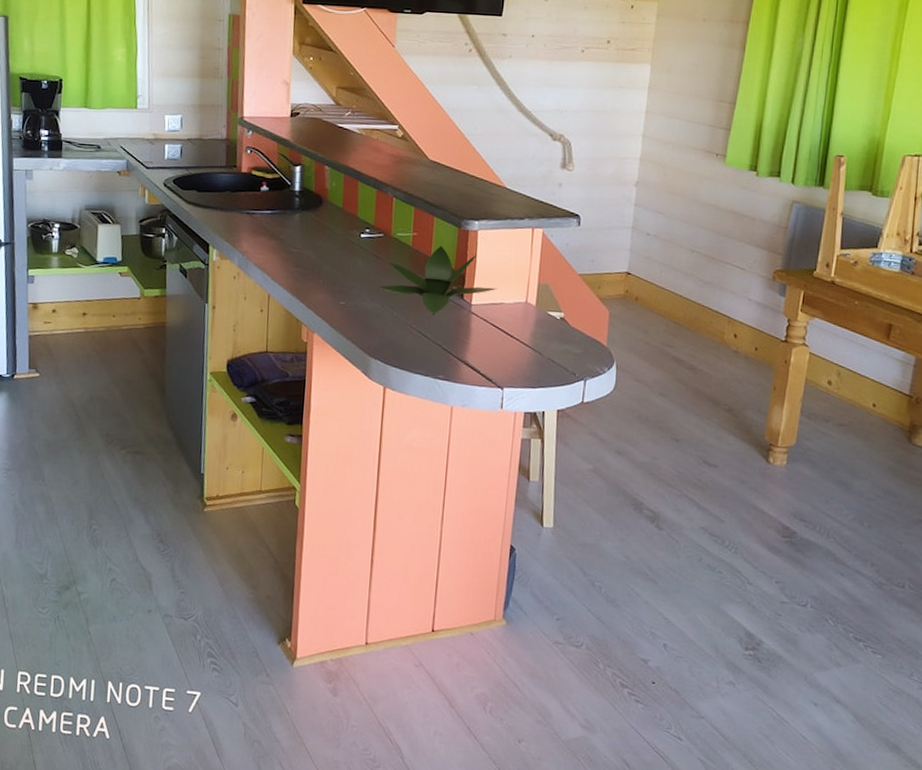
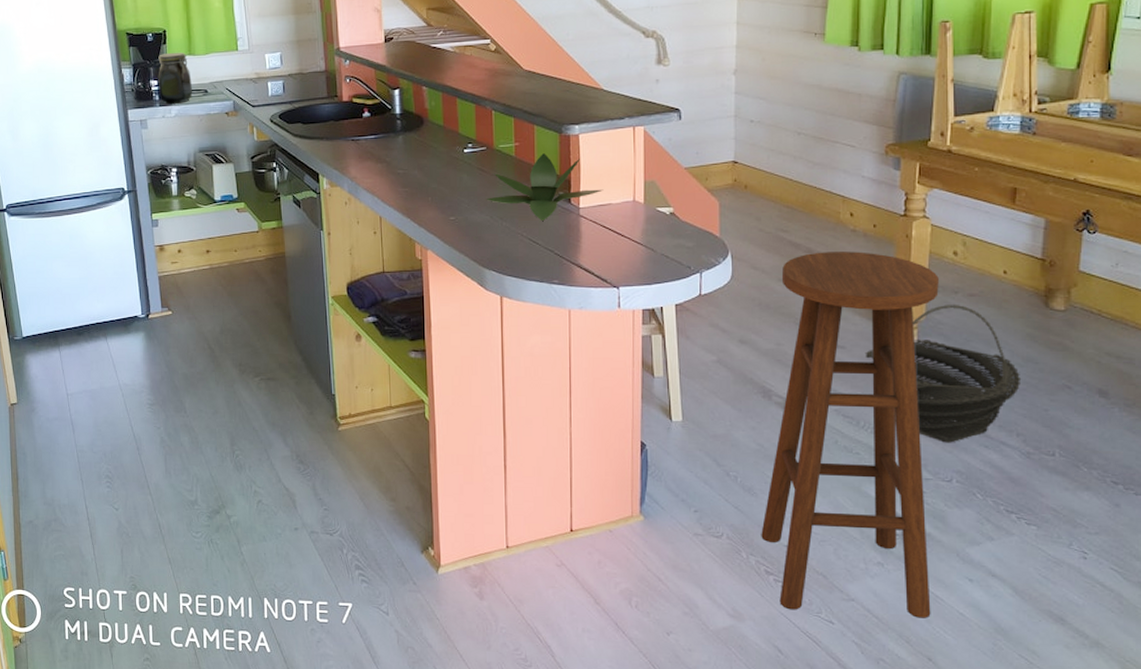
jar: none [48,102,85,157] -> present [158,52,193,104]
bar stool: none [619,370,812,740] -> present [761,251,939,618]
basket: none [735,432,881,568] -> present [865,305,1022,443]

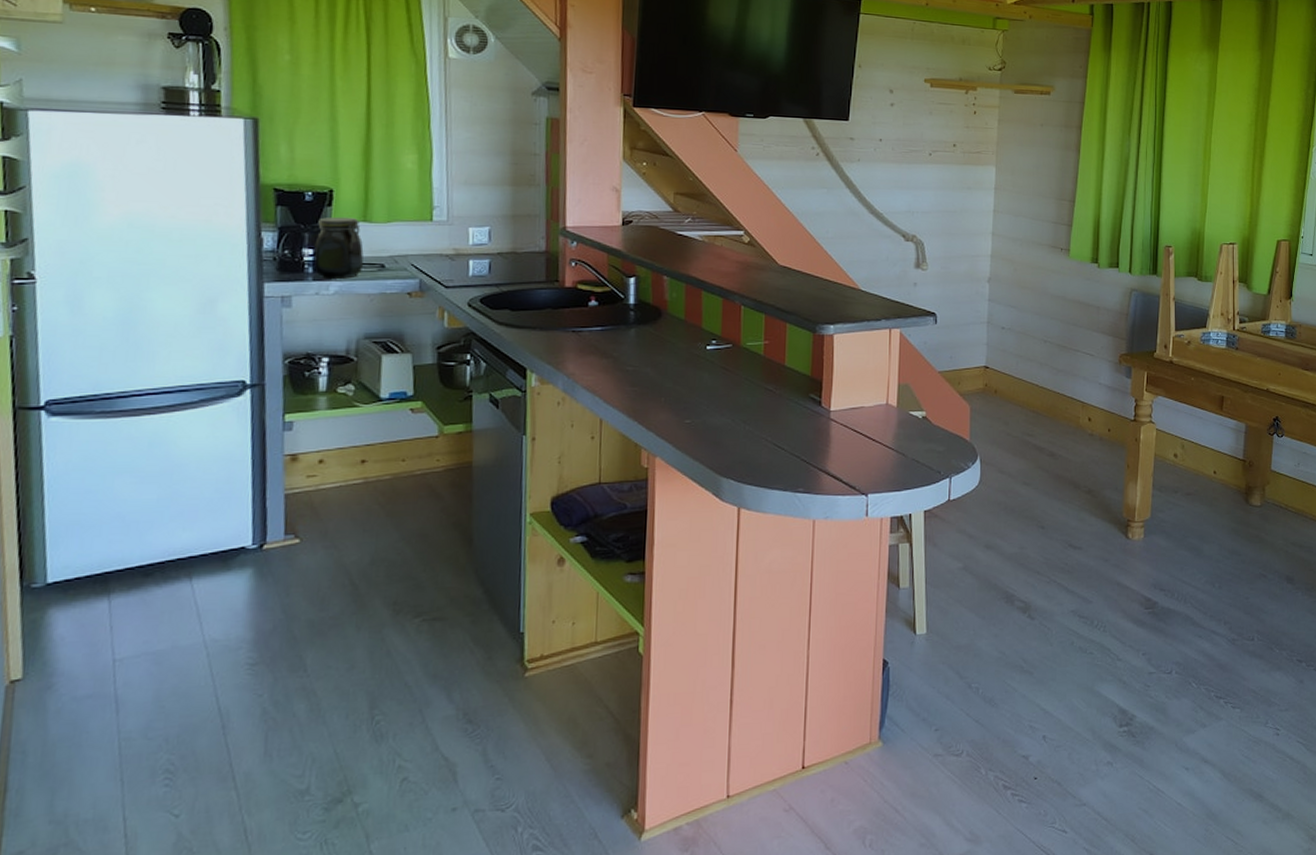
plant: present [486,153,604,221] -> none [728,353,857,424]
bar stool: present [761,251,939,618] -> none [1000,455,1162,825]
basket: present [865,305,1022,443] -> none [1099,503,1228,636]

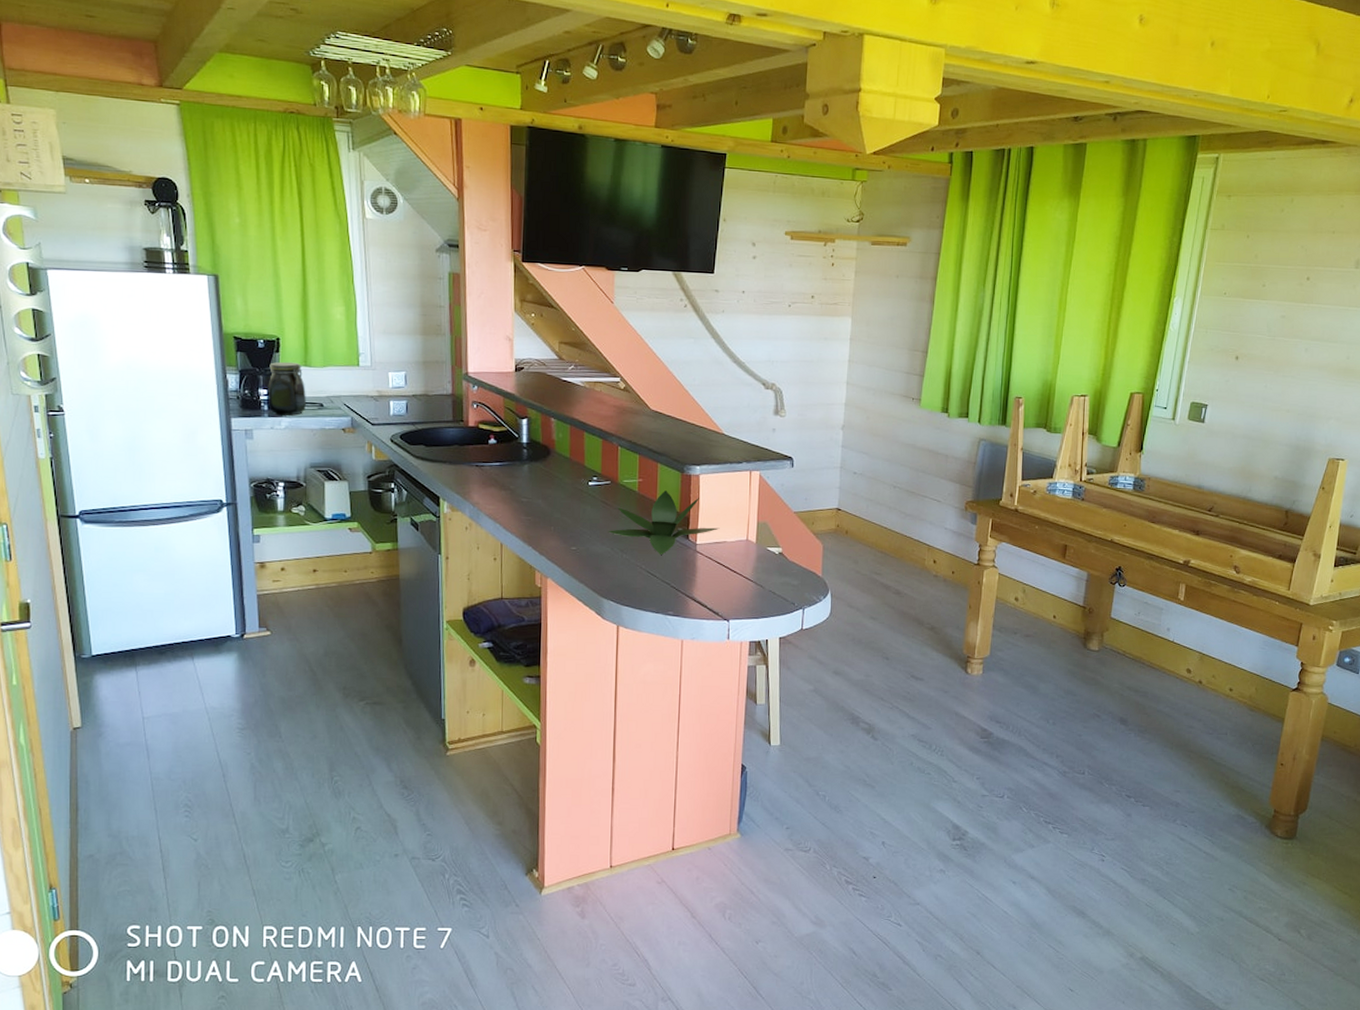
plant: none [728,353,857,424] -> present [608,491,720,555]

